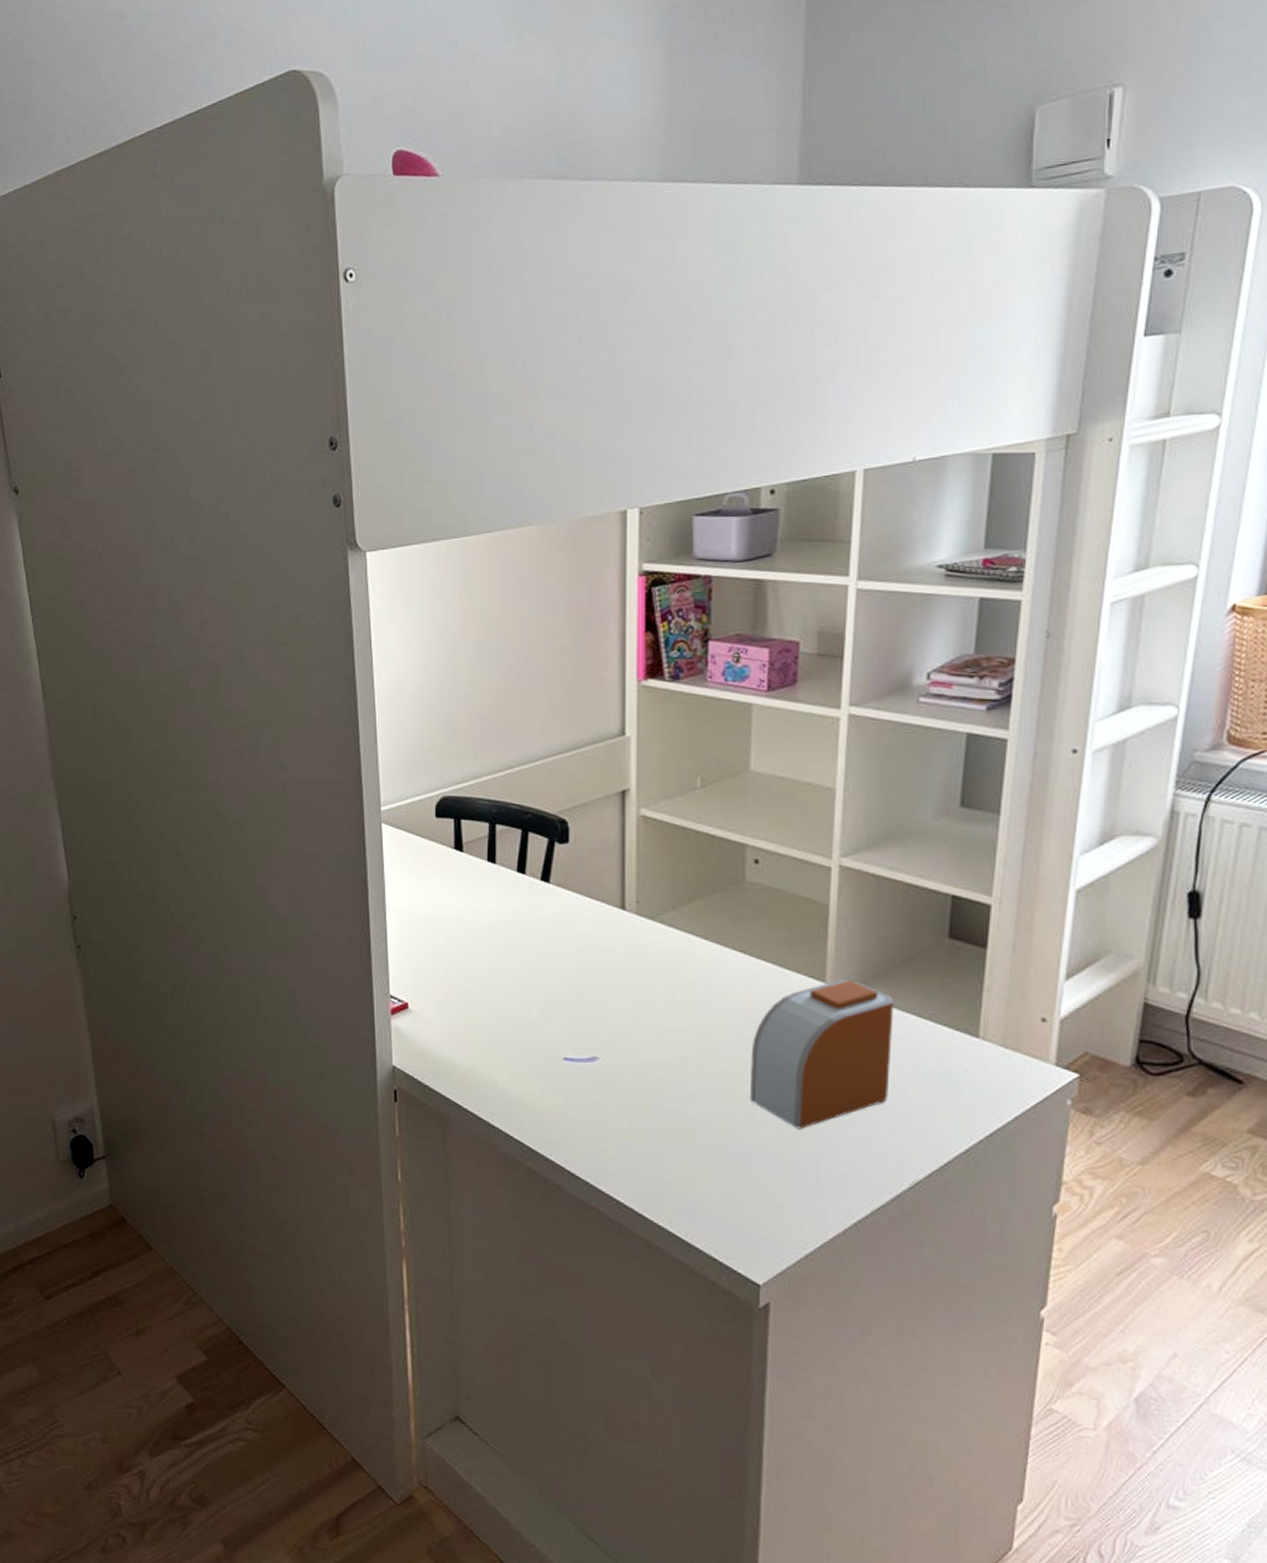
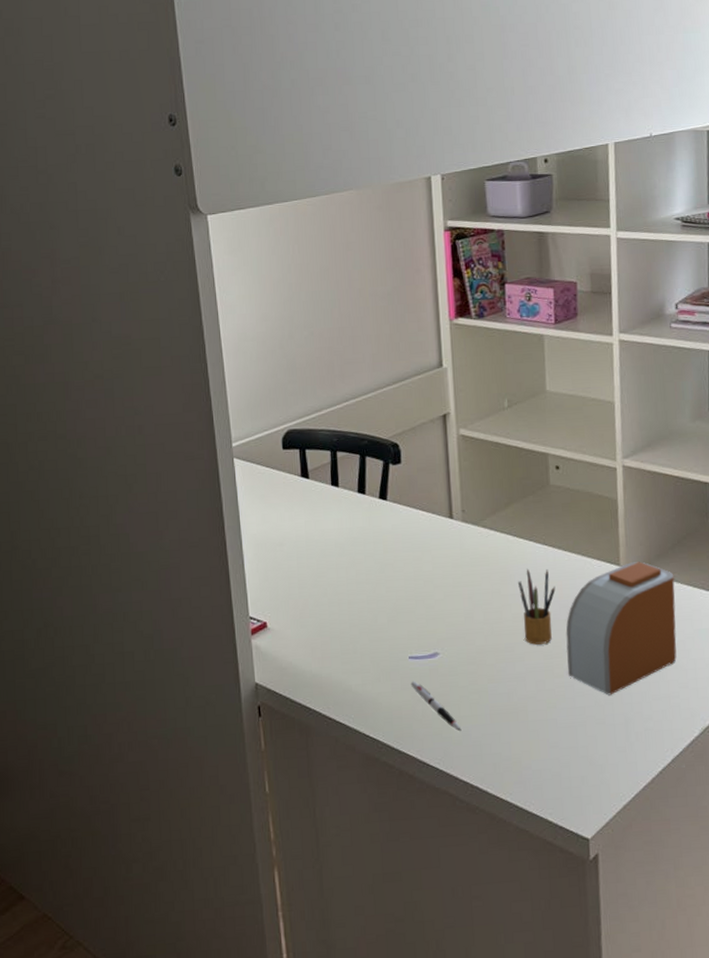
pen: none [563,1084,618,1147] -> present [410,681,462,732]
pencil box: none [696,974,743,1062] -> present [517,568,556,645]

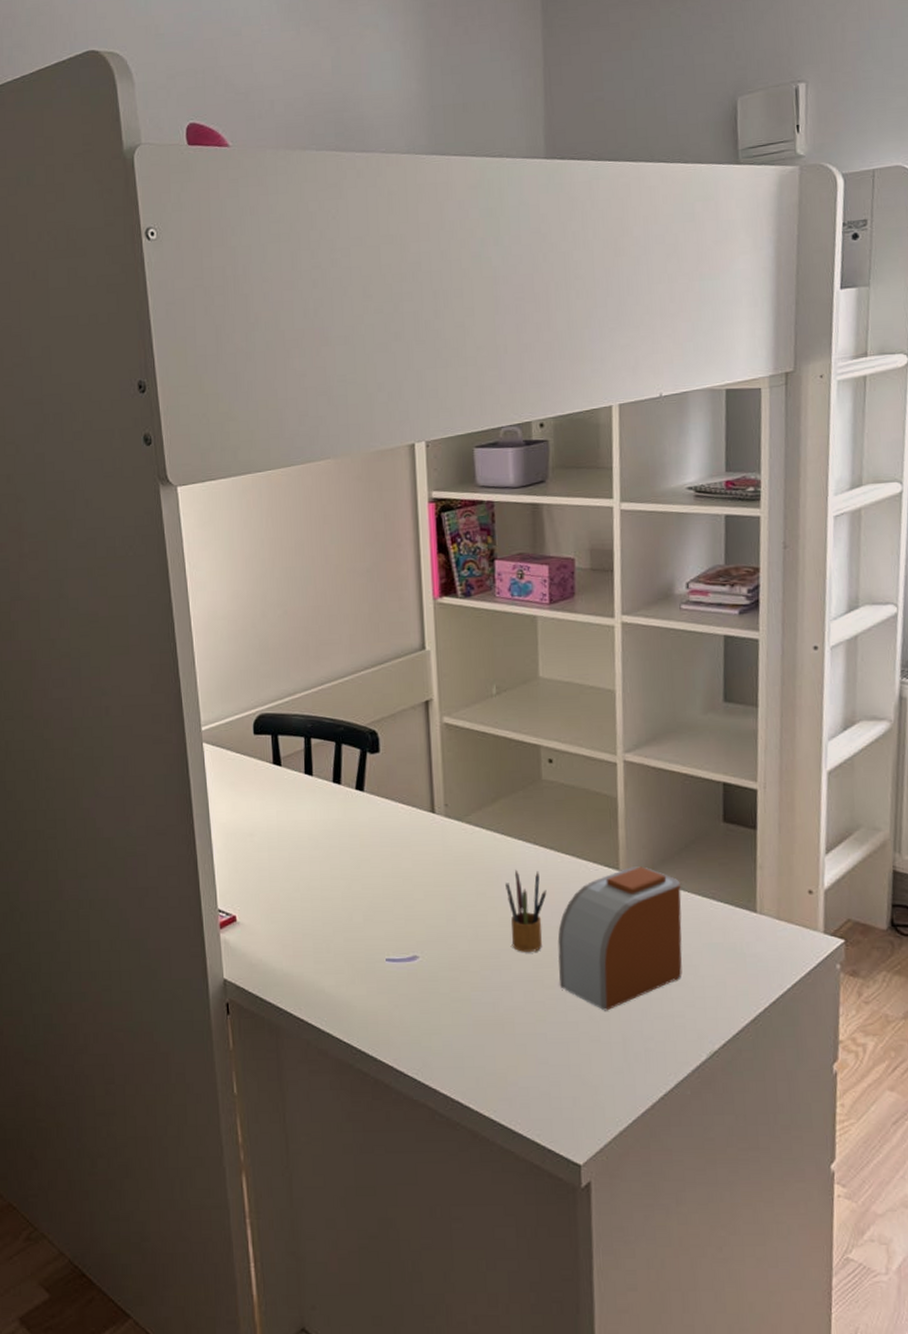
pen: present [410,681,462,732] -> none [387,985,442,1042]

